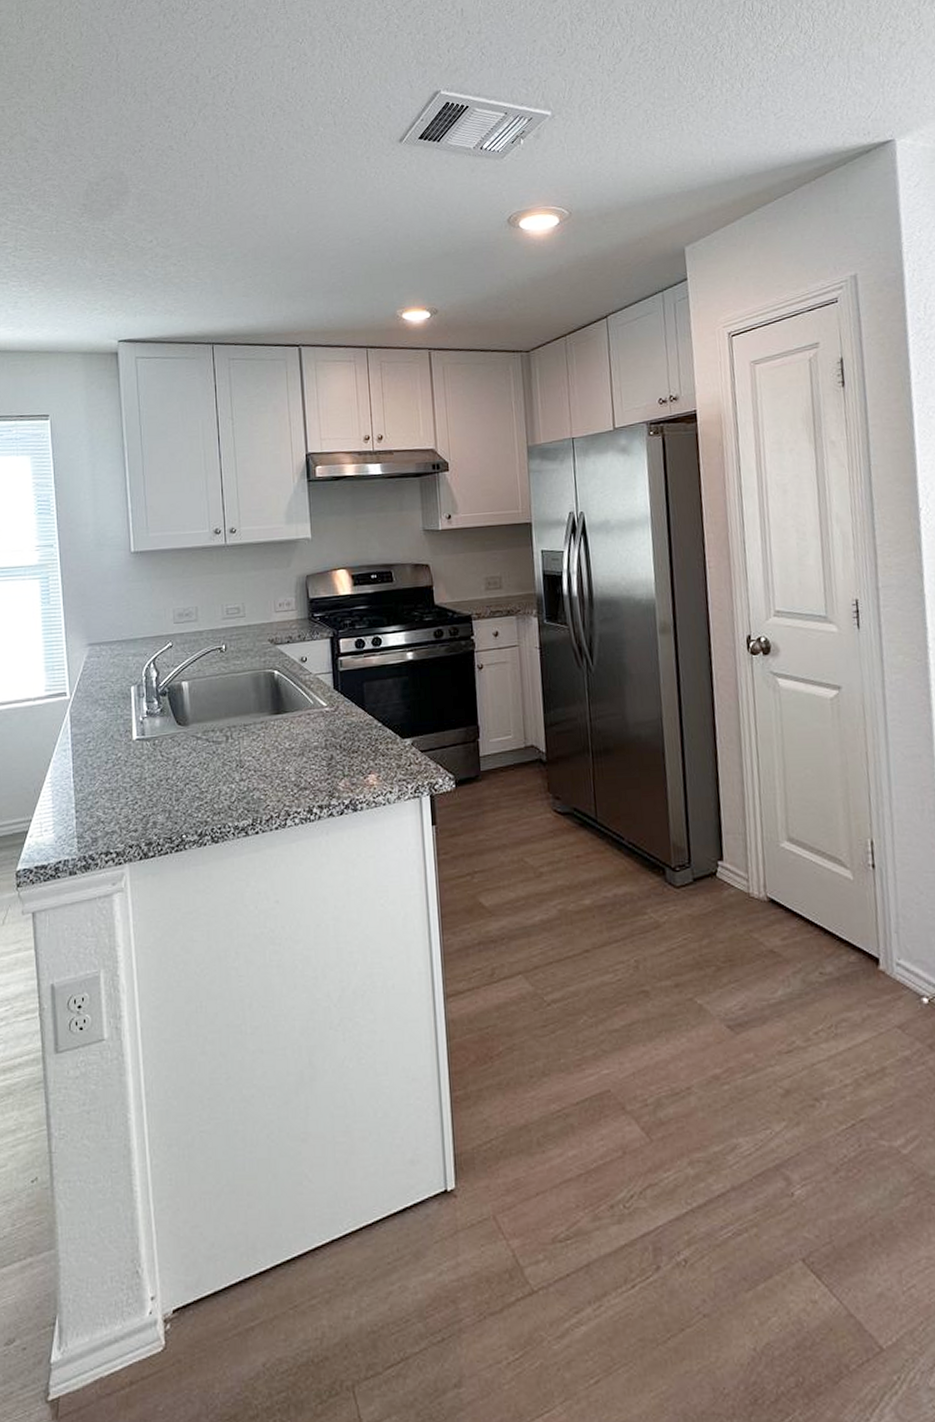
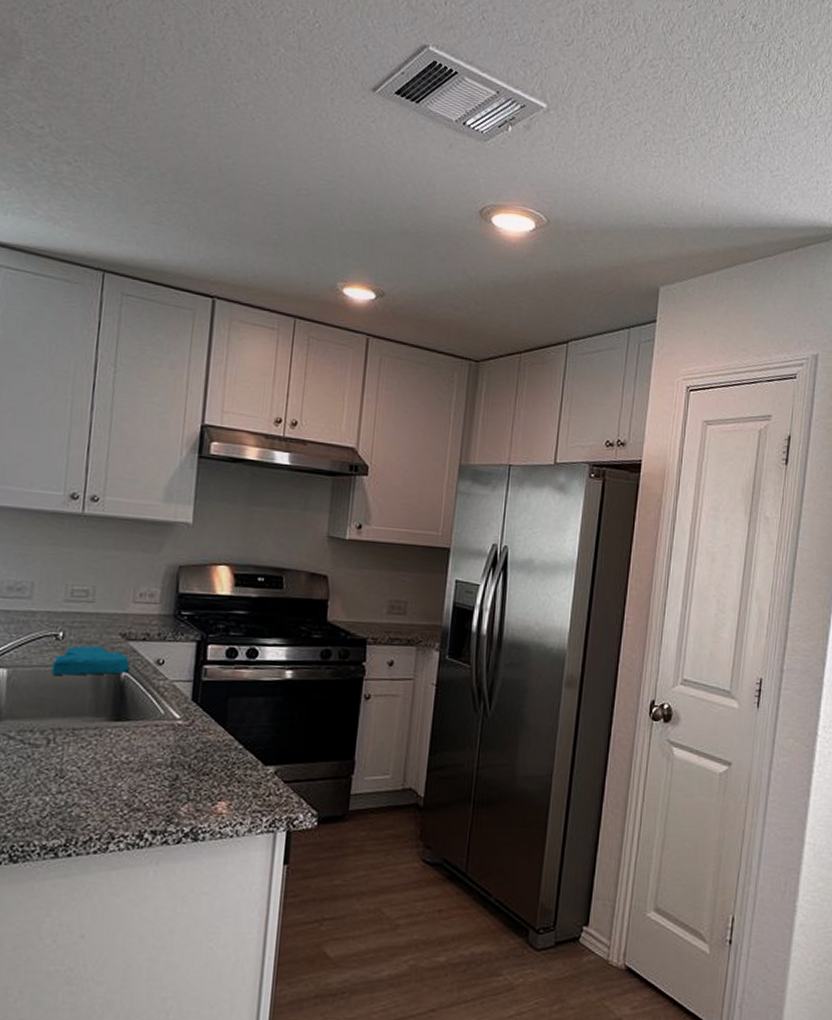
sponge: none [220,653,281,681] -> present [51,645,130,676]

